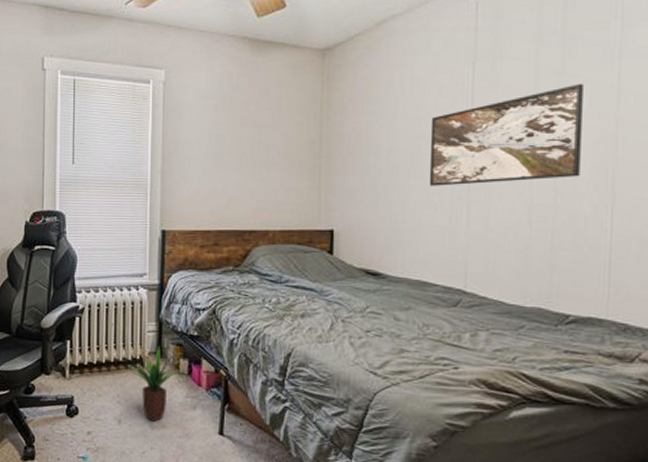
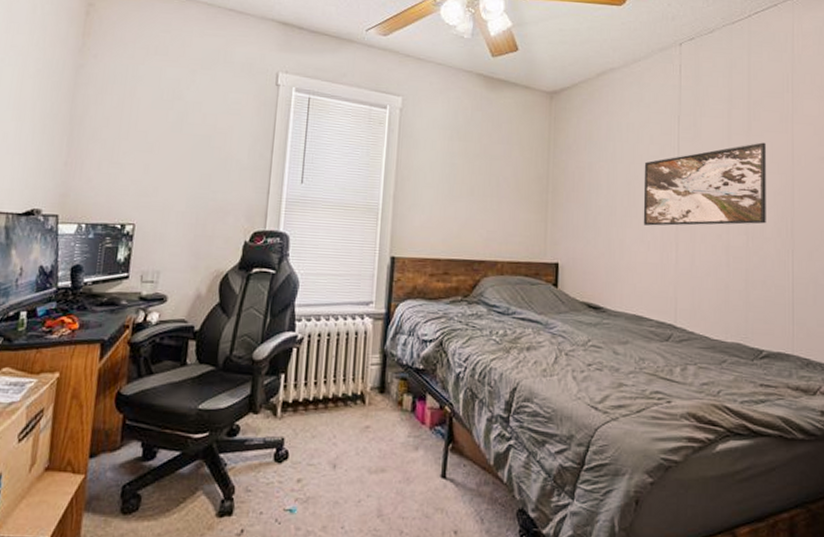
potted plant: present [129,346,179,422] -> none [349,381,402,465]

